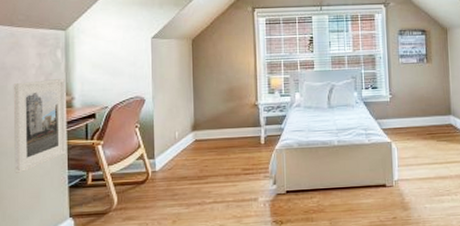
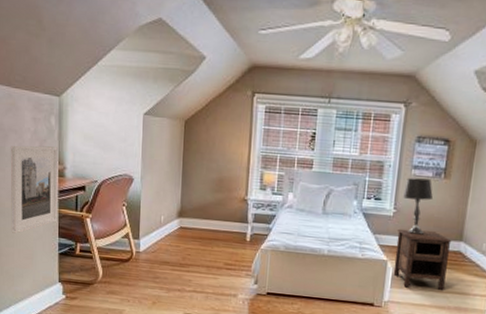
table lamp: none [395,65,420,115] -> present [403,177,433,235]
nightstand: none [396,110,444,164] -> present [393,228,452,290]

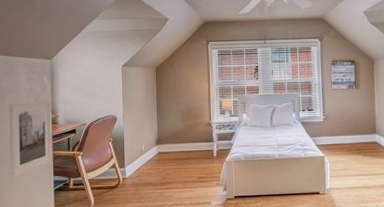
nightstand: present [393,228,452,290] -> none [329,129,369,176]
table lamp: present [403,177,433,235] -> none [328,91,350,133]

